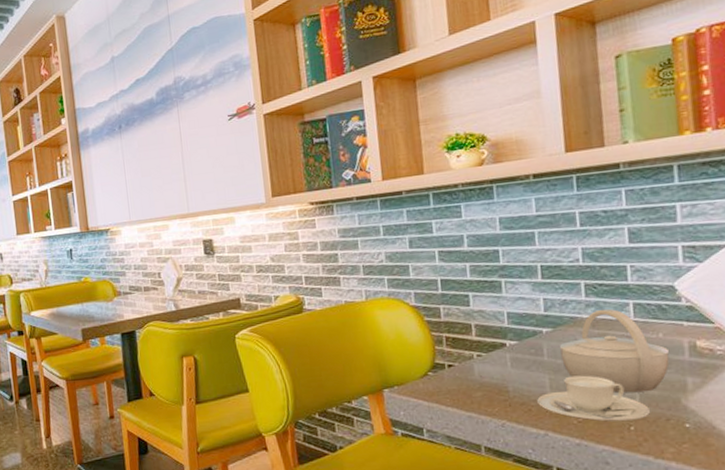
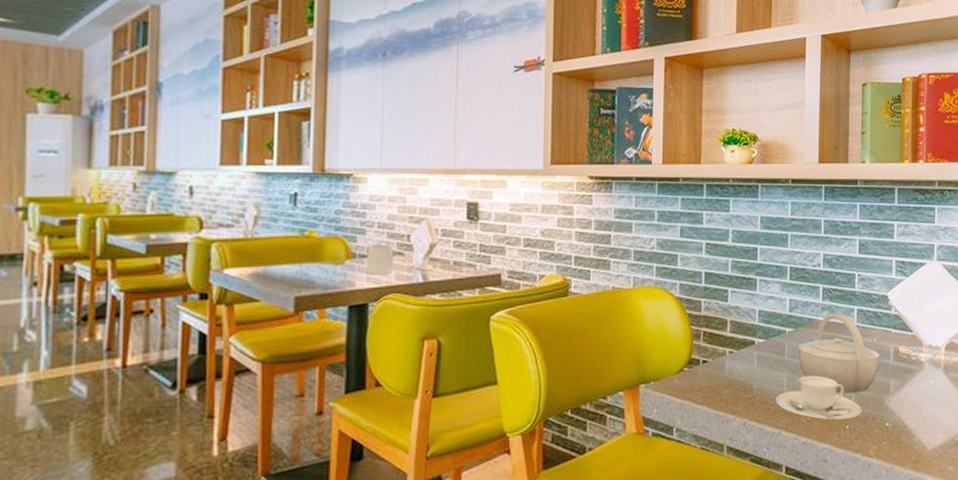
mug: none [128,283,151,308] -> present [366,245,393,275]

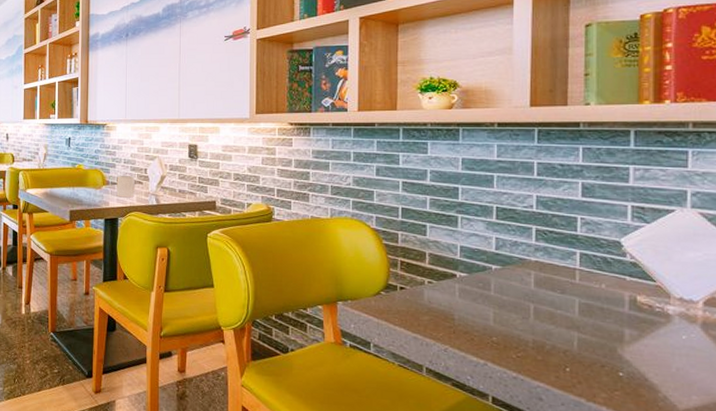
teacup: present [776,375,862,421] -> none [480,313,587,362]
teapot: present [798,312,880,394] -> none [506,254,611,338]

